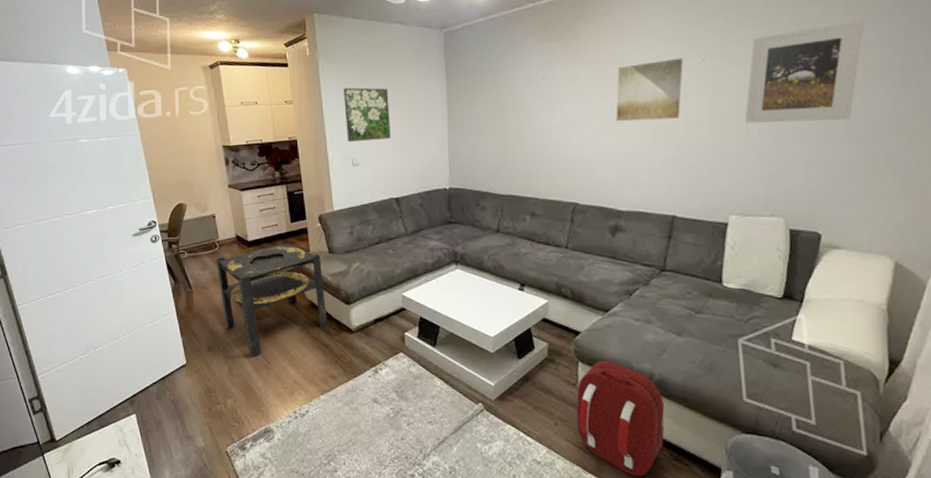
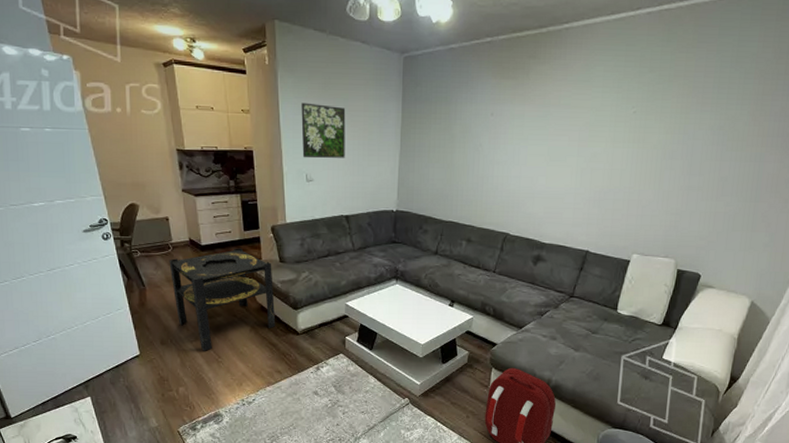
wall art: present [616,58,684,122] -> none [552,108,618,164]
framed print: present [745,20,864,124] -> none [659,91,772,180]

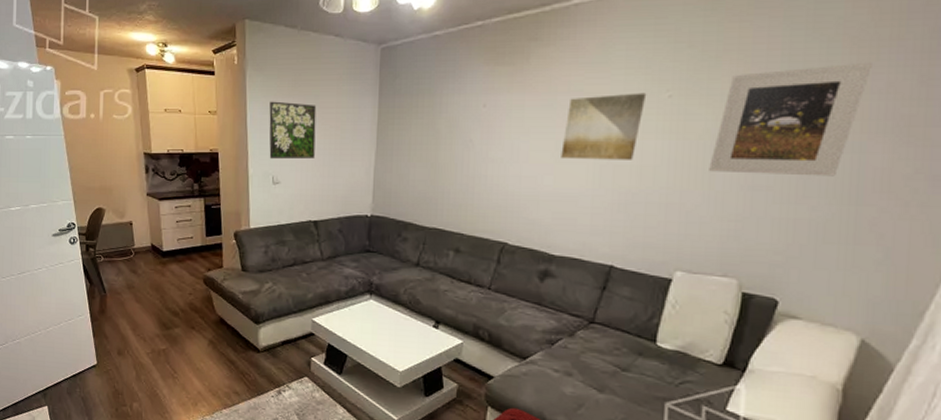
side table: present [169,248,276,351] -> none [130,254,236,365]
wall art: none [552,108,618,164] -> present [561,92,647,160]
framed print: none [659,91,772,180] -> present [709,62,872,177]

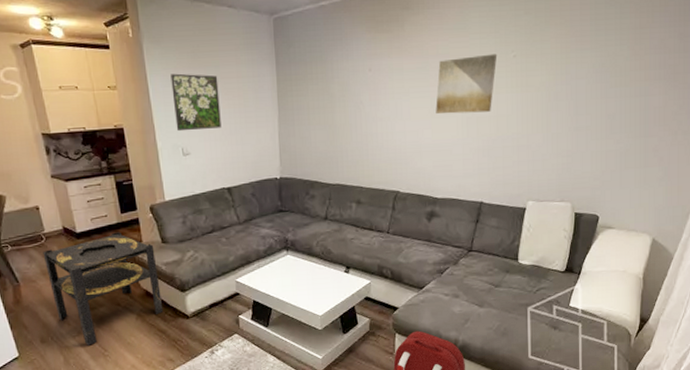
side table: none [130,254,236,365] -> present [43,232,164,346]
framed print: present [709,62,872,177] -> none [546,24,649,118]

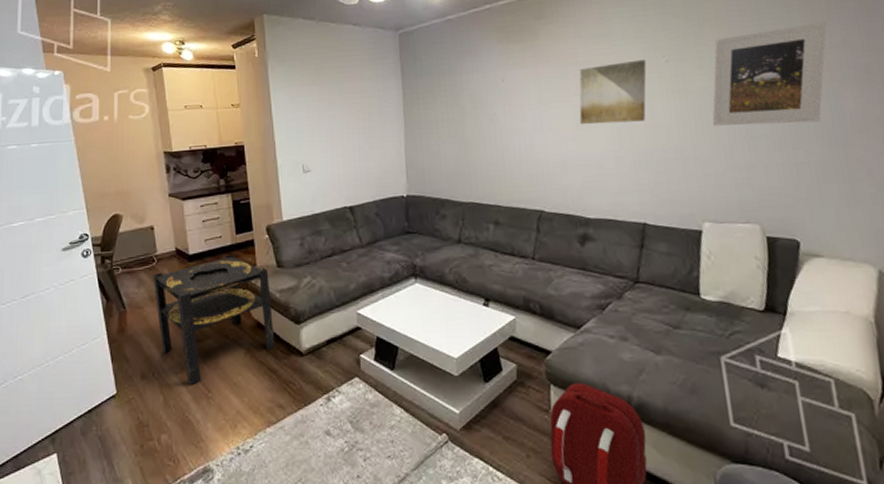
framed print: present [170,73,221,132] -> none [294,90,344,148]
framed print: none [546,24,649,118] -> present [712,21,826,126]

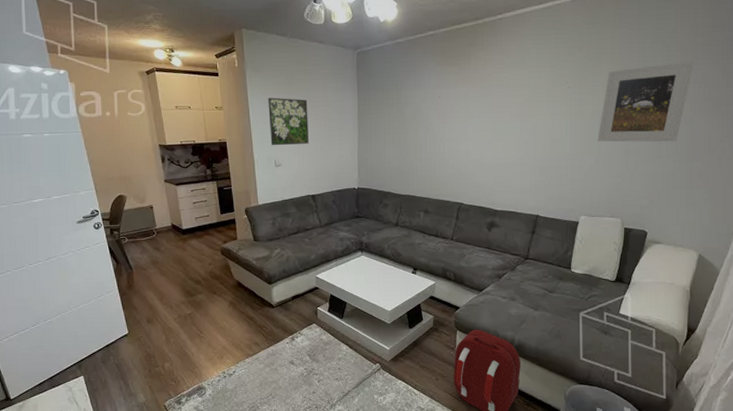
side table: present [153,254,275,385] -> none [154,230,252,327]
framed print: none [294,90,344,148] -> present [268,97,309,146]
wall art: present [579,59,647,125] -> none [497,85,553,137]

